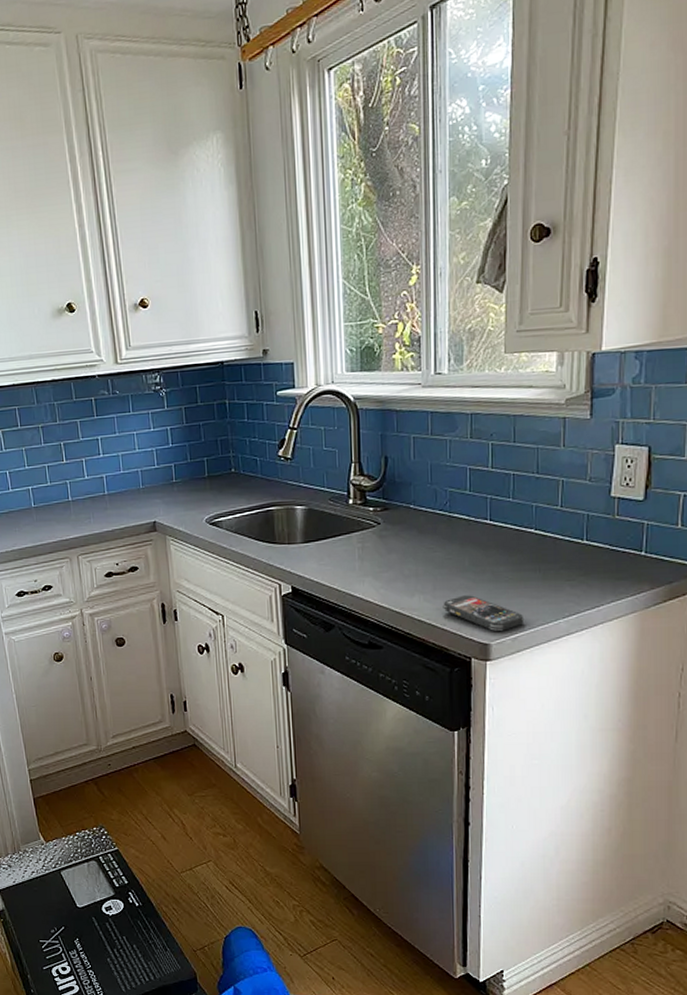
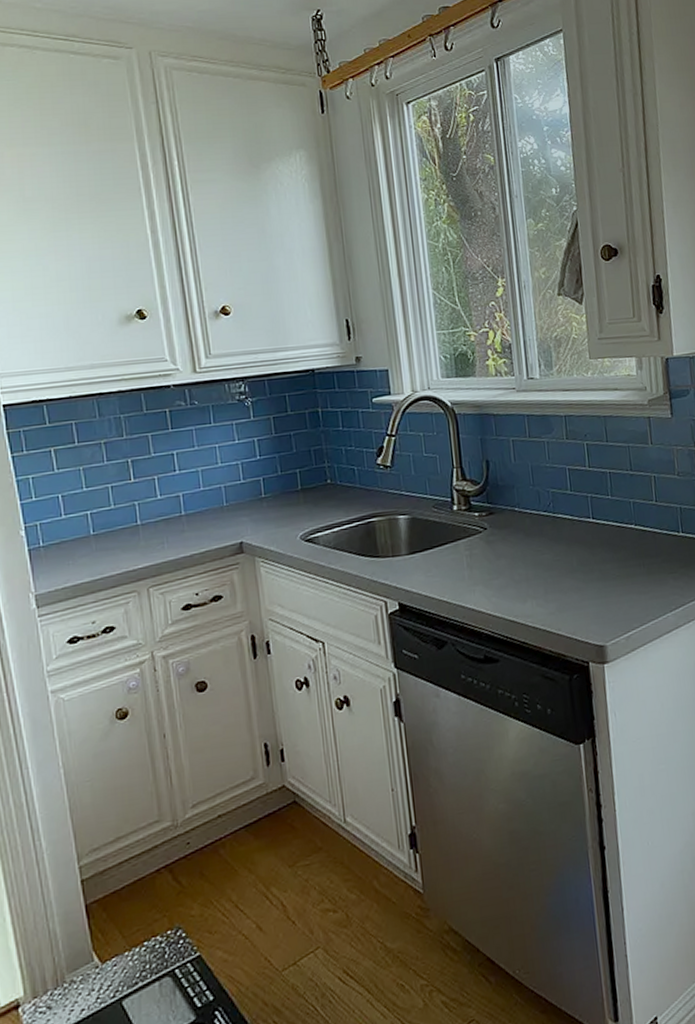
smartphone: present [443,595,525,631] -> none [555,596,636,631]

